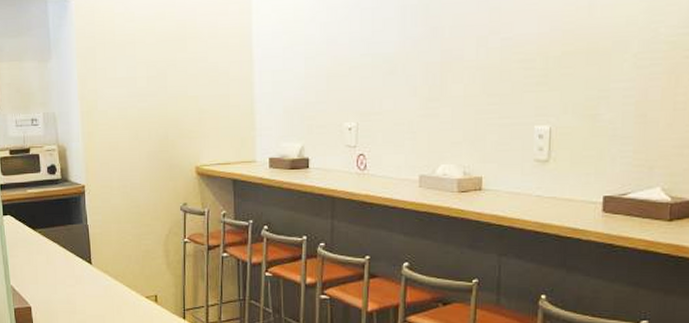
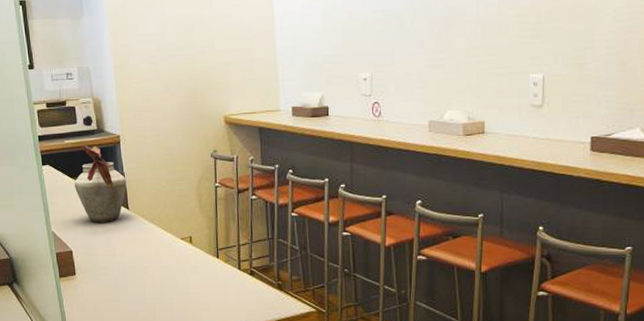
vase: none [35,195,90,277] -> present [74,145,127,223]

